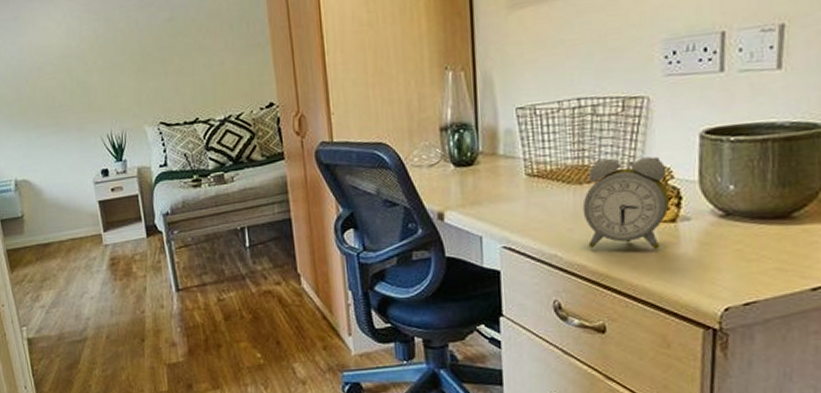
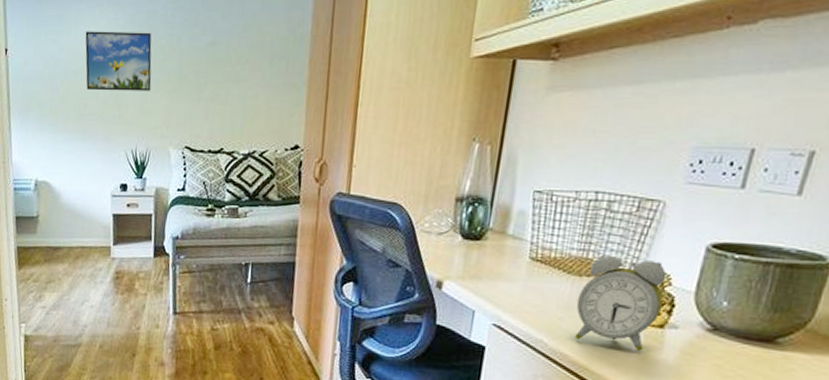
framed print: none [43,18,117,84] -> present [85,31,152,91]

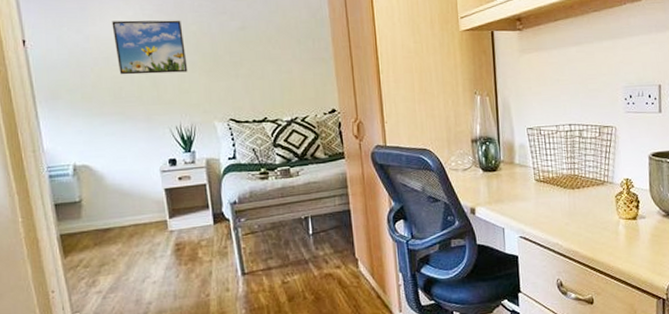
alarm clock: present [574,254,667,351] -> none [575,170,633,239]

